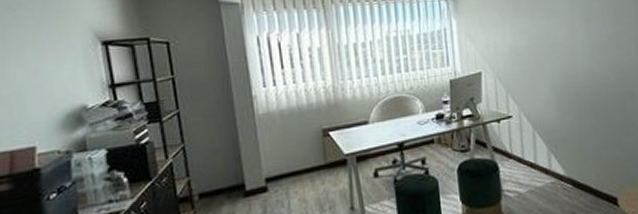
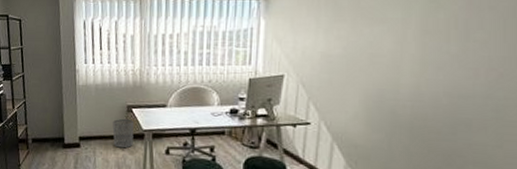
waste bin: none [307,145,335,182] -> present [112,118,134,149]

